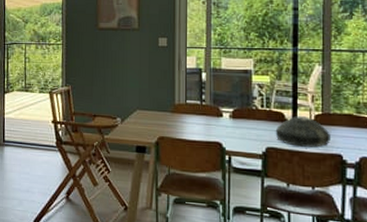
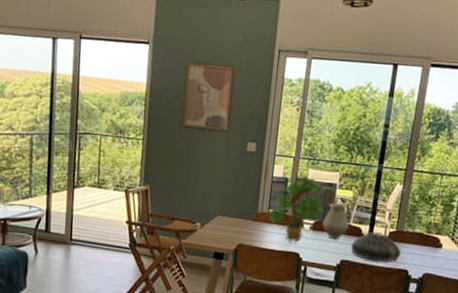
flower bouquet: none [185,65,241,132] -> present [268,175,326,243]
pitcher: none [241,89,271,126] -> present [322,203,351,239]

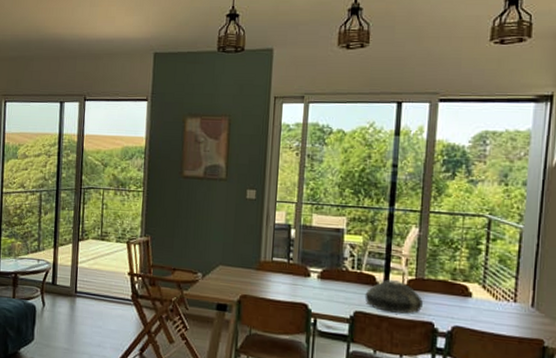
flower bouquet: present [268,175,326,243] -> none [271,222,333,293]
pitcher: present [322,203,351,239] -> none [330,249,362,288]

